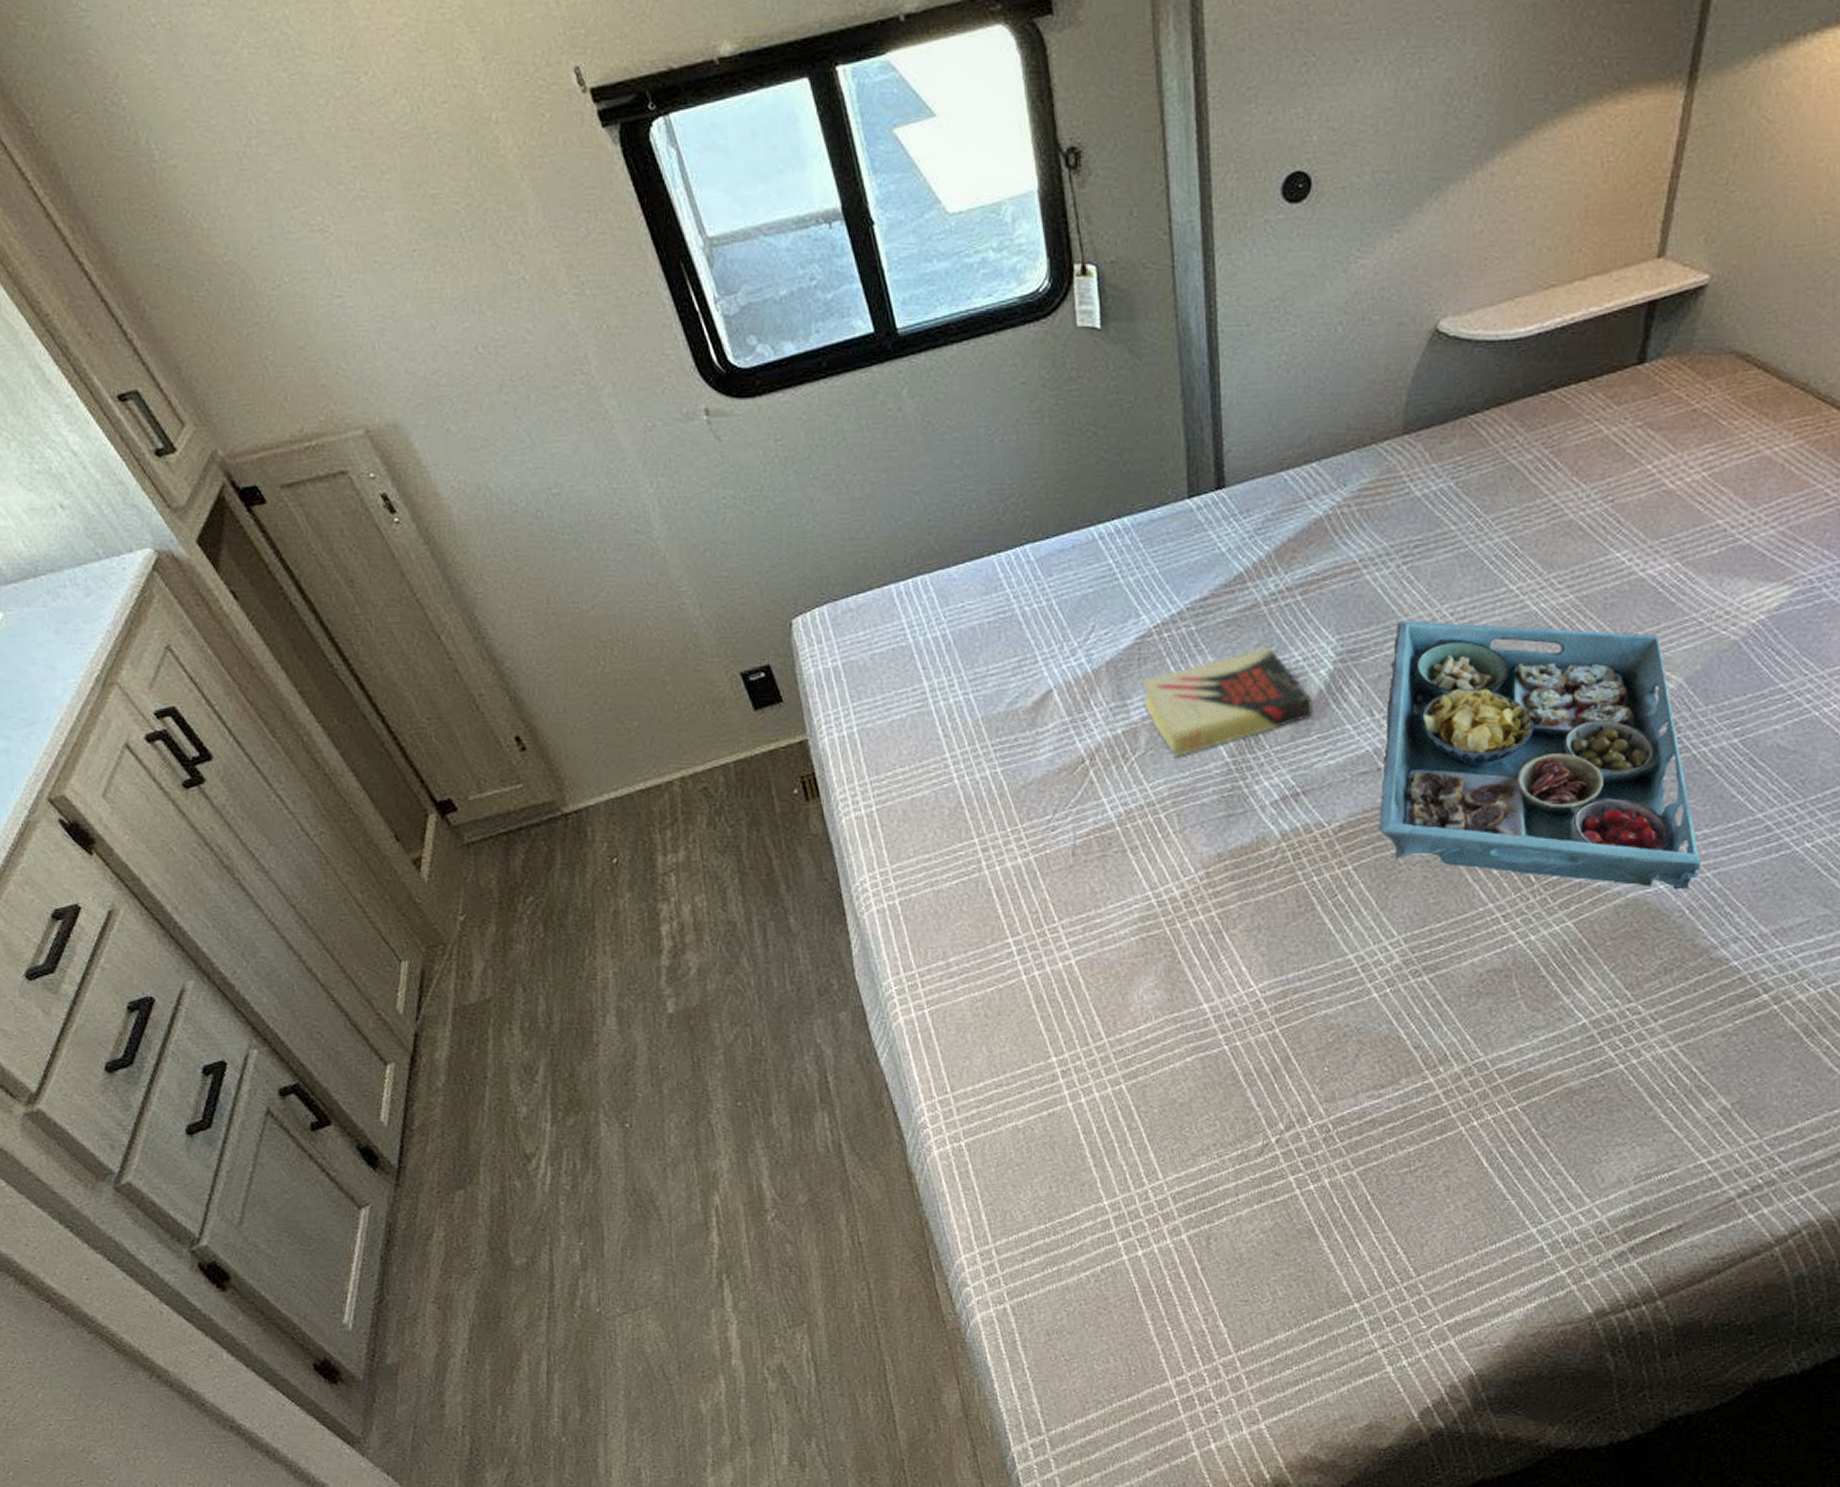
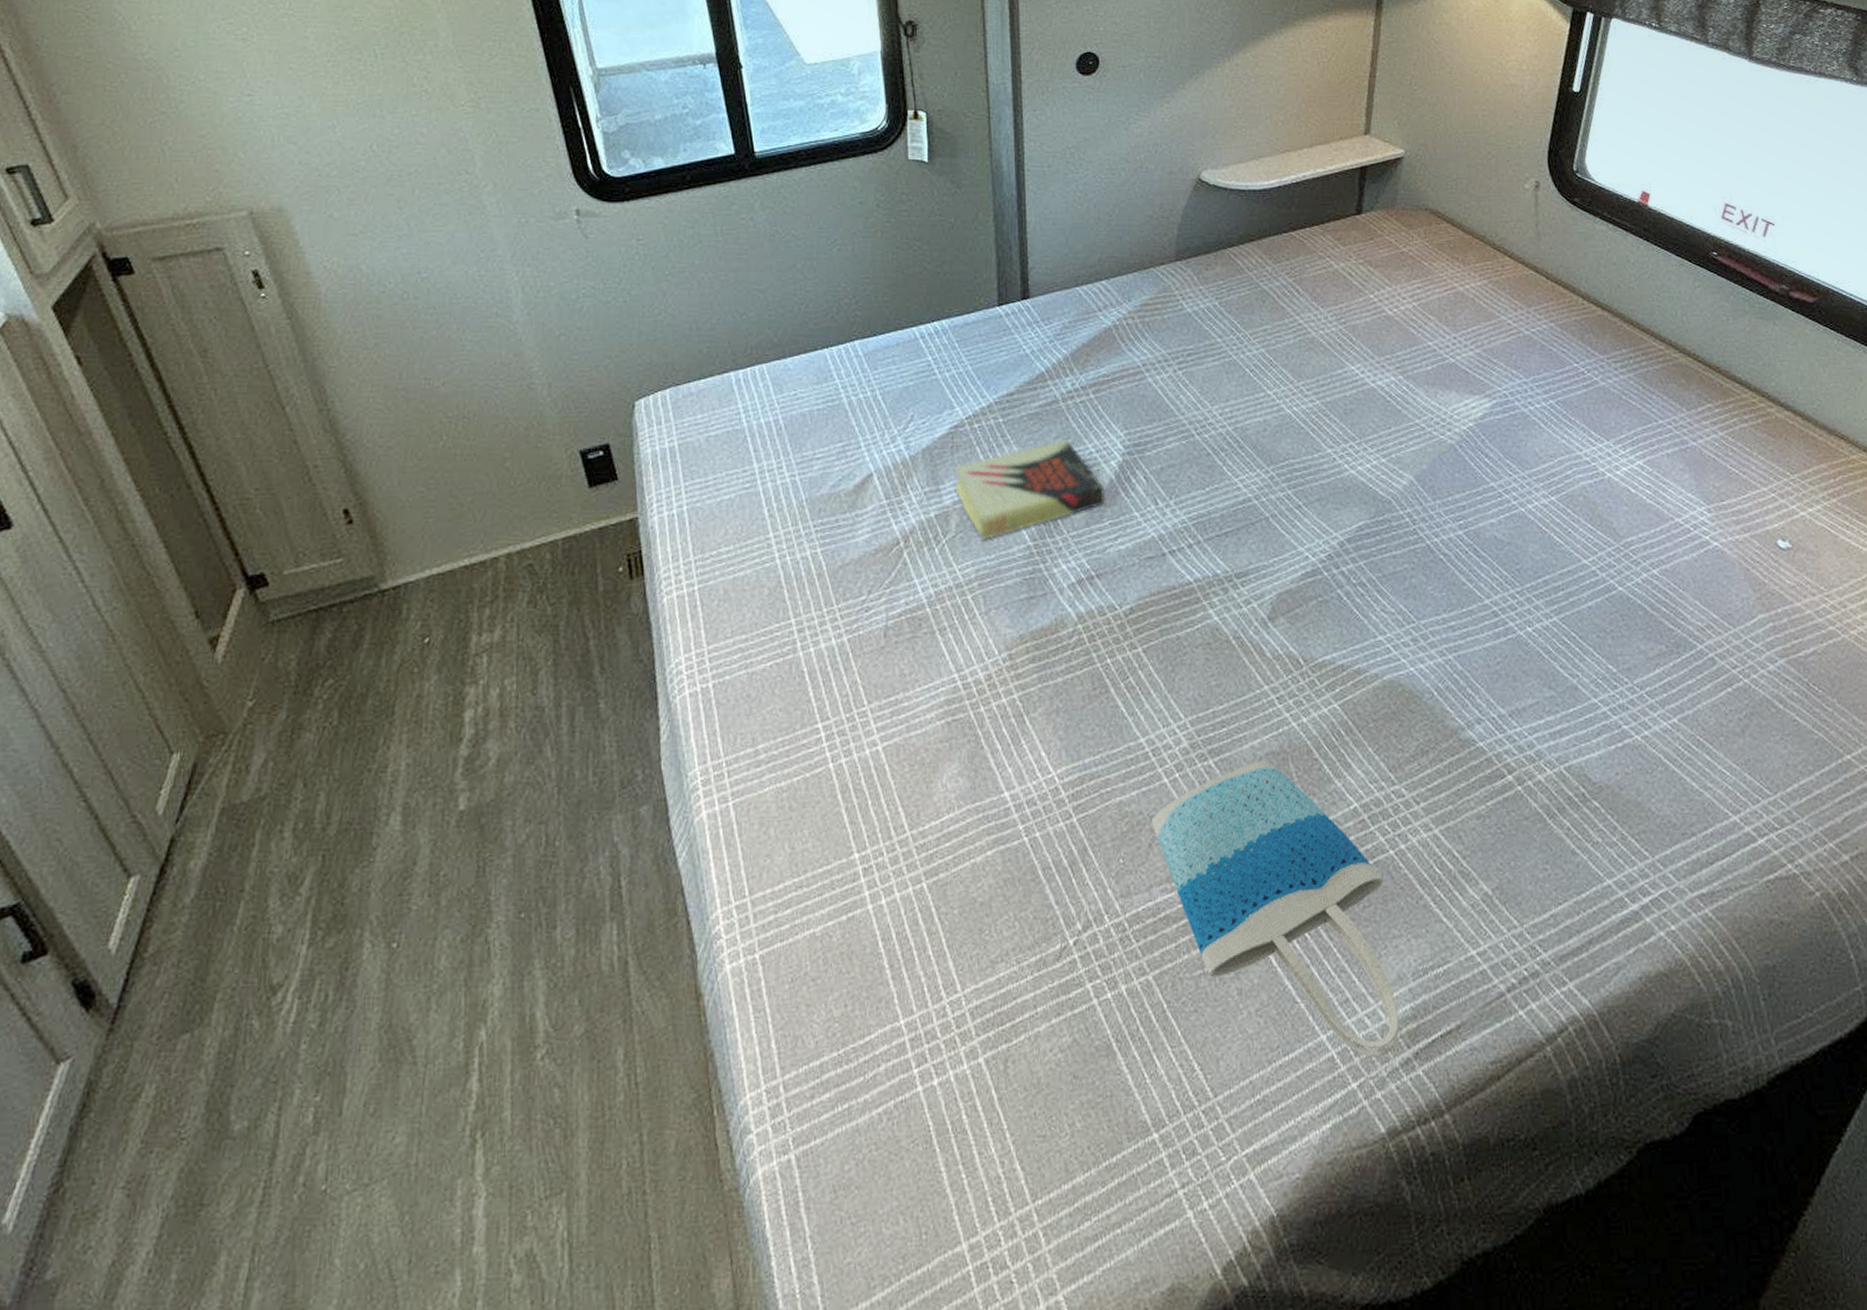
tote bag: none [1359,977,1616,1250] -> present [1151,760,1400,1058]
serving tray: present [1379,621,1701,890] -> none [1164,419,1443,673]

